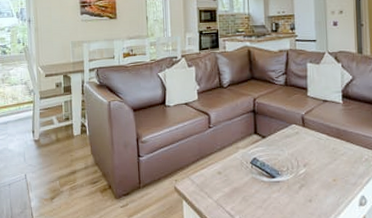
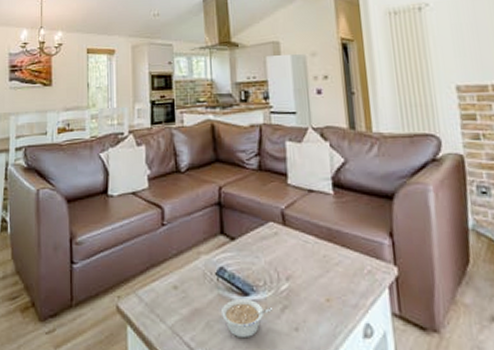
legume: none [253,180,292,208] -> present [220,298,272,339]

